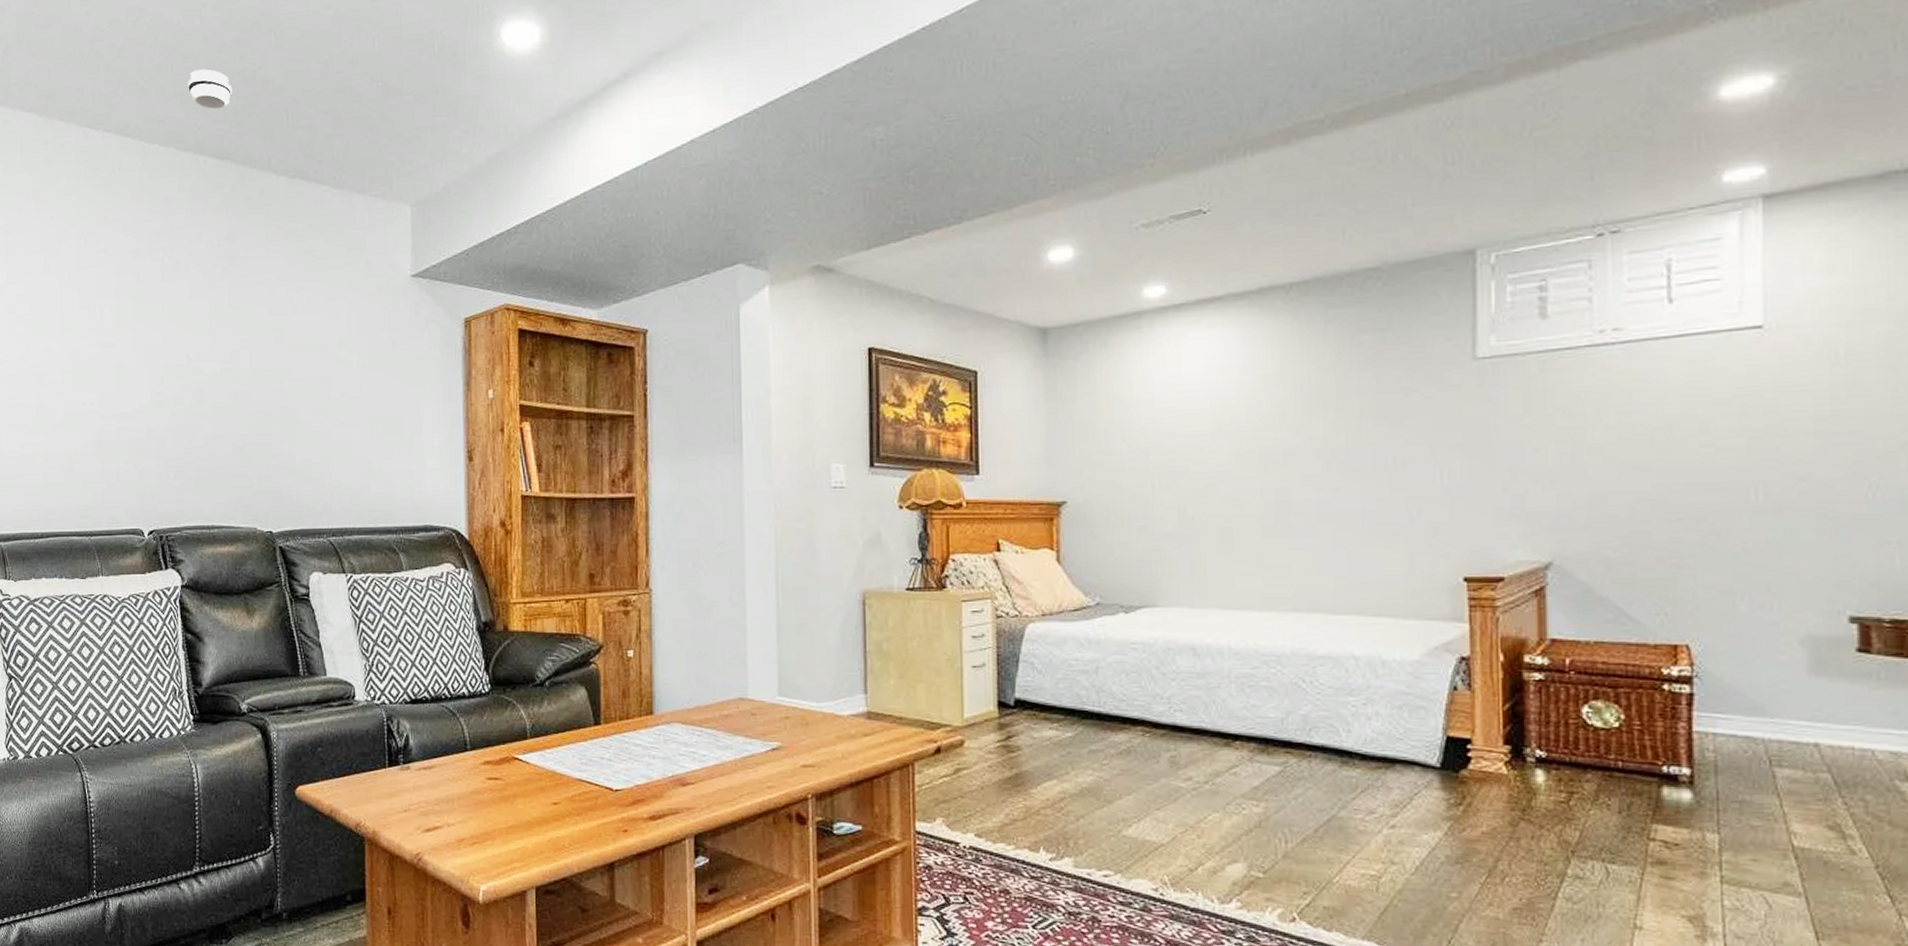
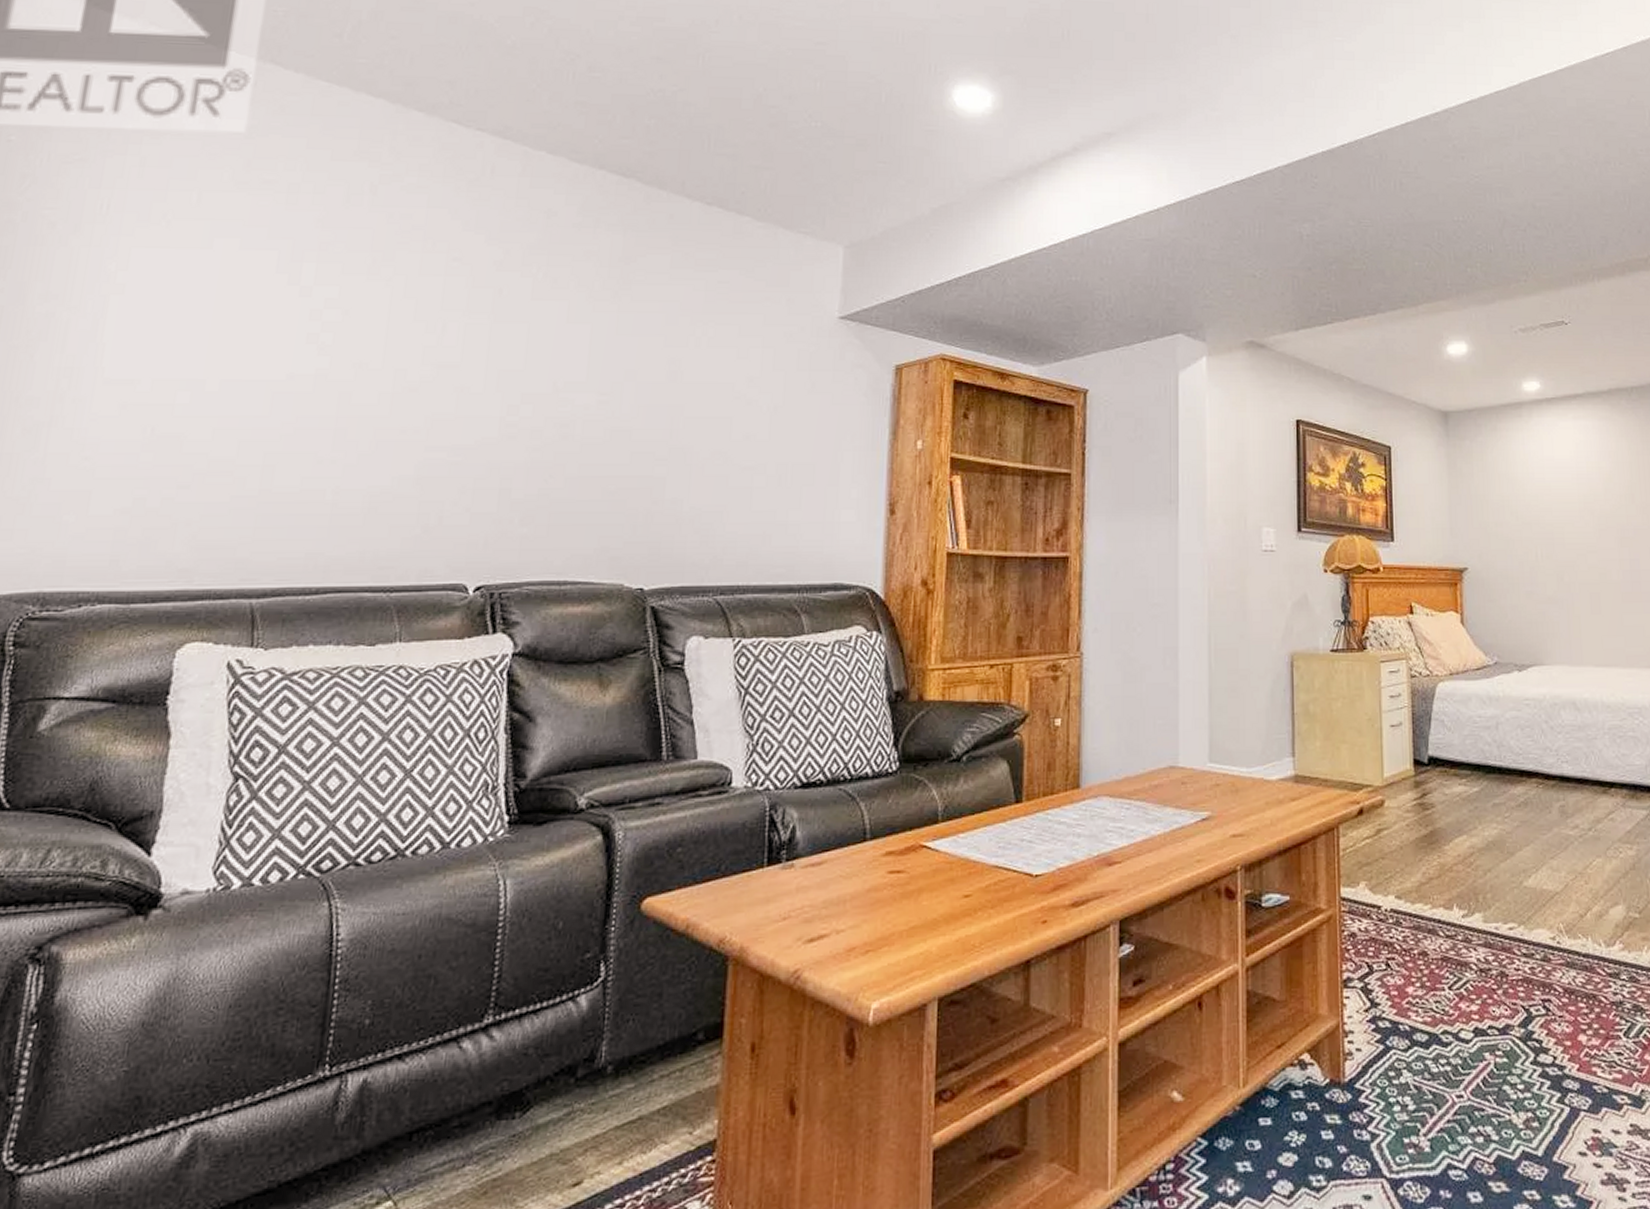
smoke detector: present [188,69,233,110] -> none [591,81,647,125]

